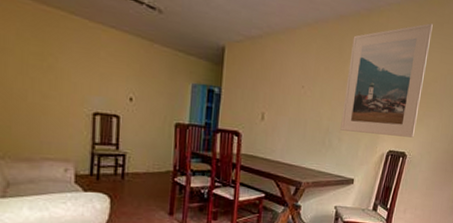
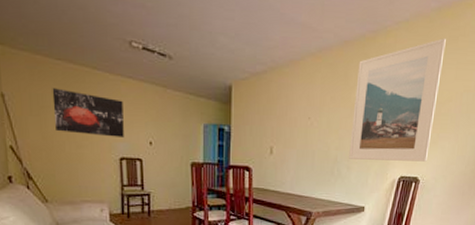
wall art: none [16,29,102,91] -> present [52,88,124,137]

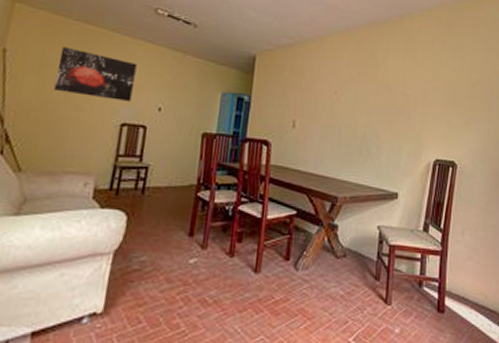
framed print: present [349,38,446,162] -> none [379,26,468,145]

